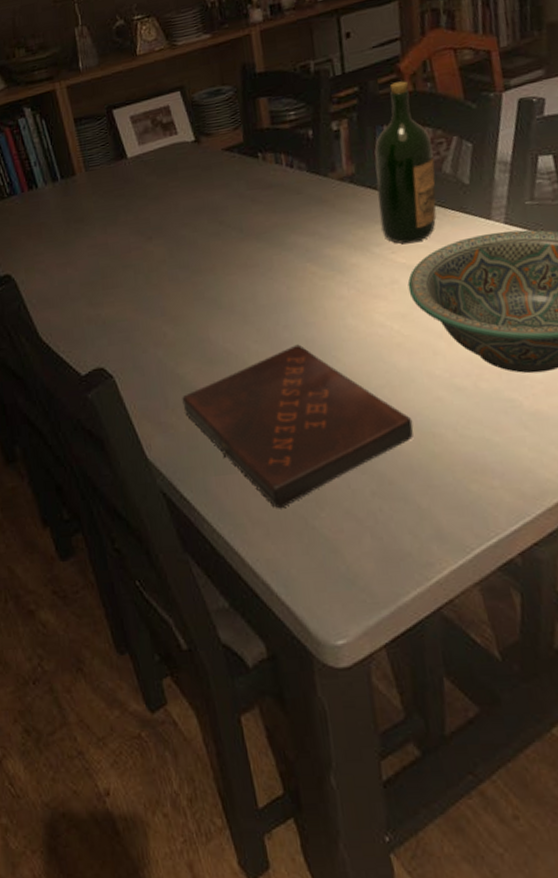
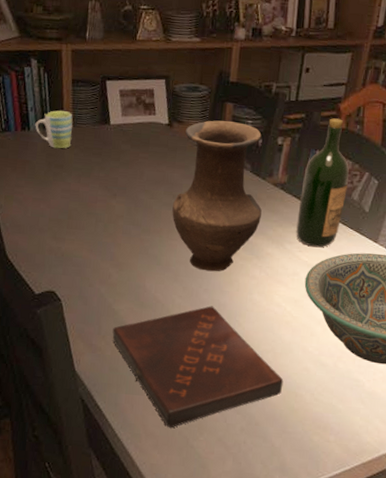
mug: none [42,155,88,202] -> present [35,110,73,149]
vase: none [216,117,334,304] -> present [172,120,262,272]

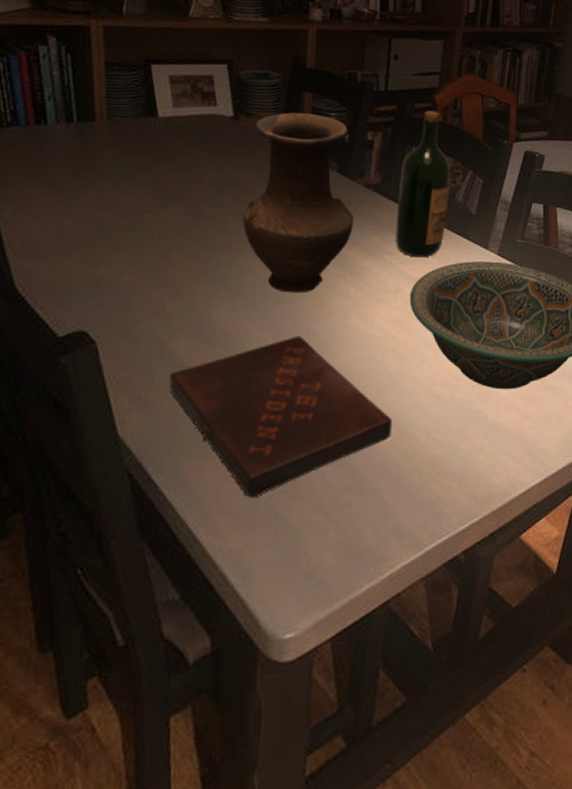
mug: present [35,110,73,149] -> none [54,99,108,148]

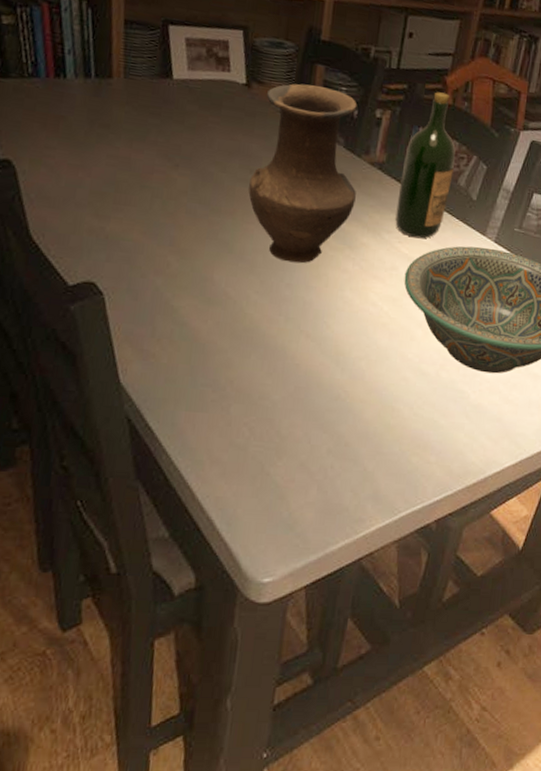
book: present [169,335,393,498] -> none [170,303,379,453]

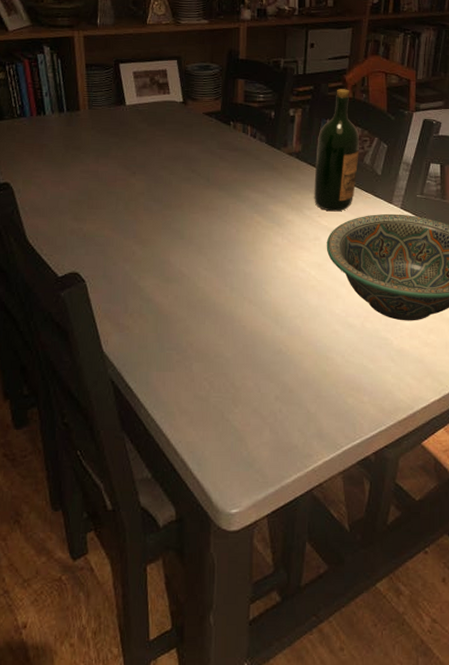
vase: present [248,83,357,264] -> none [192,96,279,242]

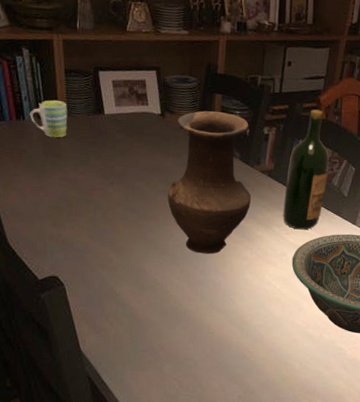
mug: none [50,94,89,131] -> present [30,100,68,138]
vase: none [192,96,279,242] -> present [167,110,251,254]

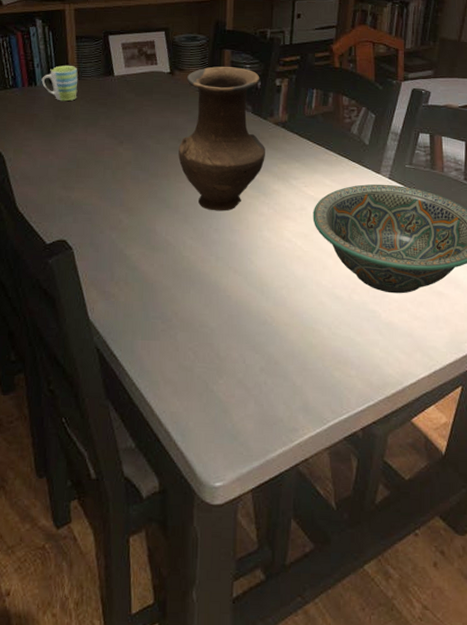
wine bottle: present [283,109,329,230] -> none [300,58,346,182]

